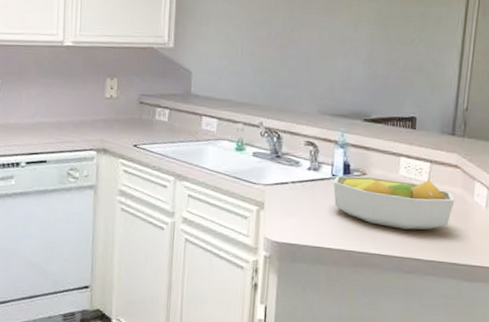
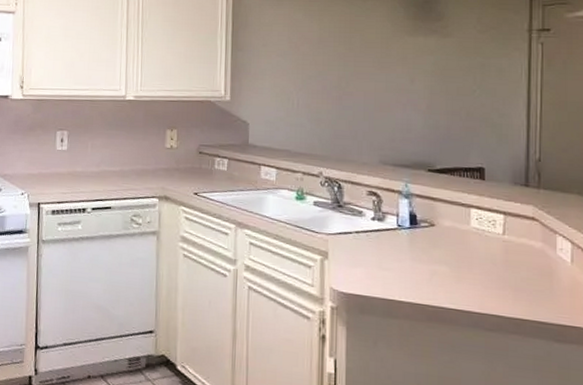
fruit bowl: present [333,175,455,230] -> none [399,226,535,285]

